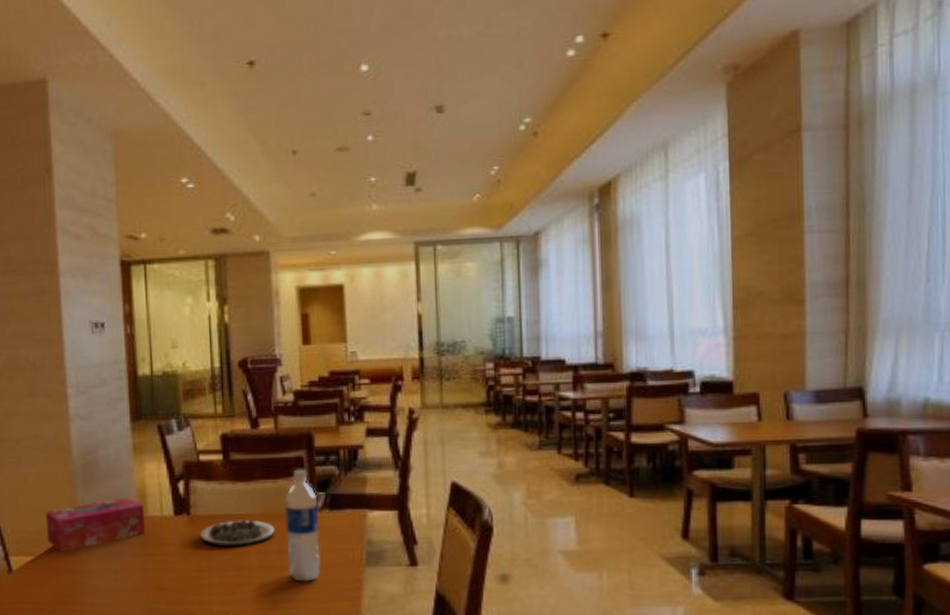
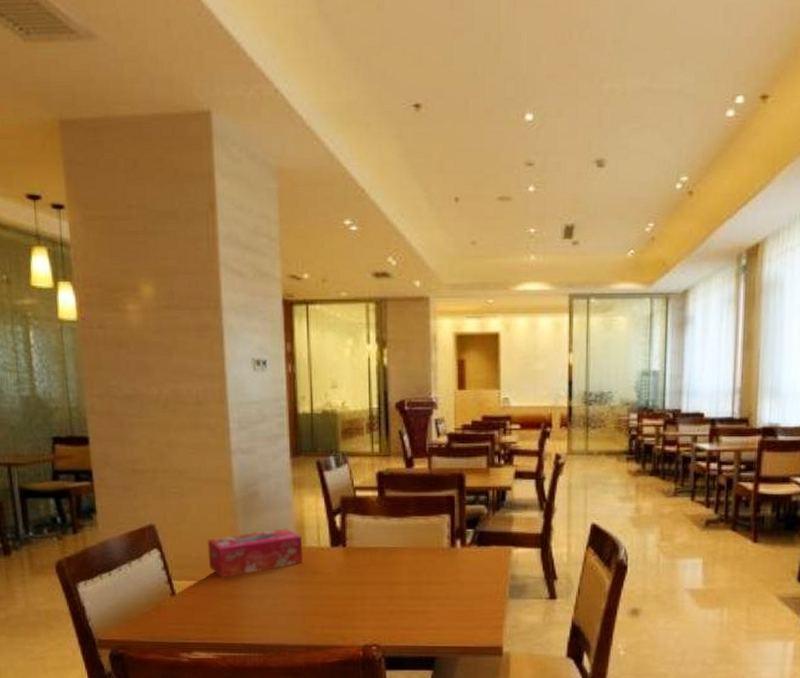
plate: present [200,520,275,547] -> none [355,553,425,577]
water bottle: present [284,469,321,583] -> none [434,507,467,612]

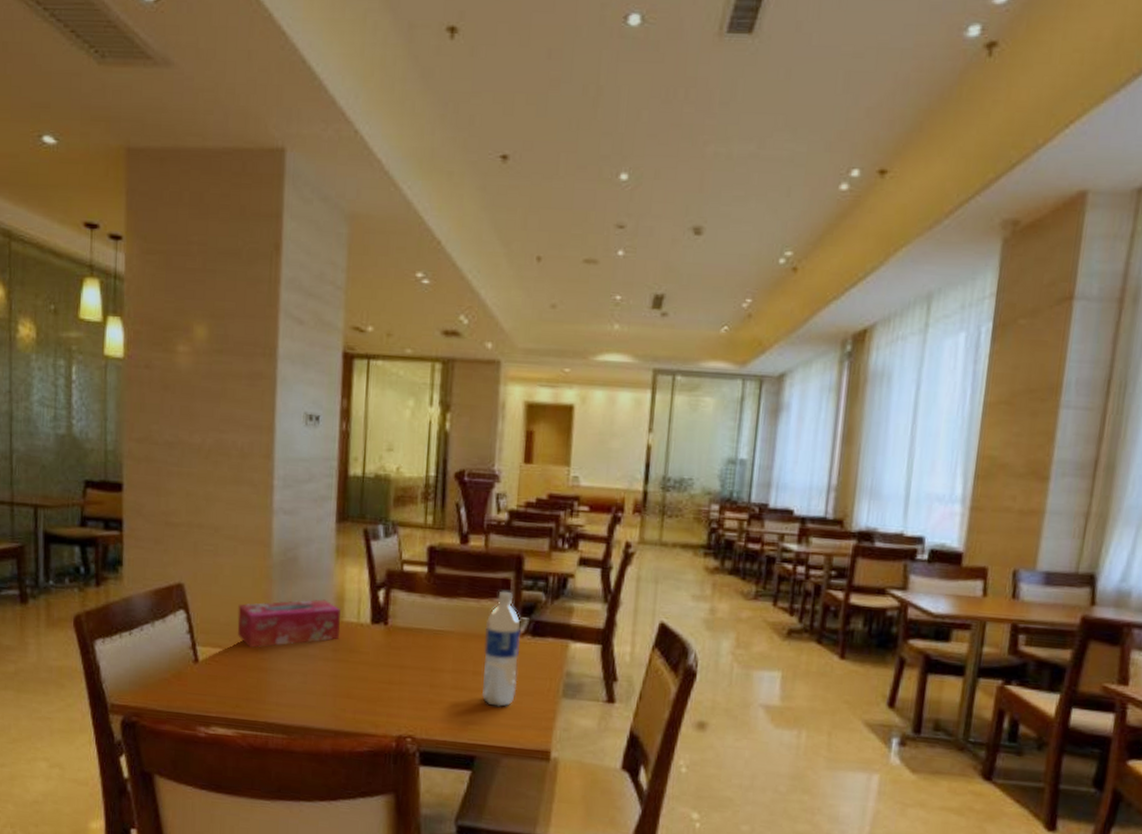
water bottle: none [434,507,467,612] -> present [482,591,521,708]

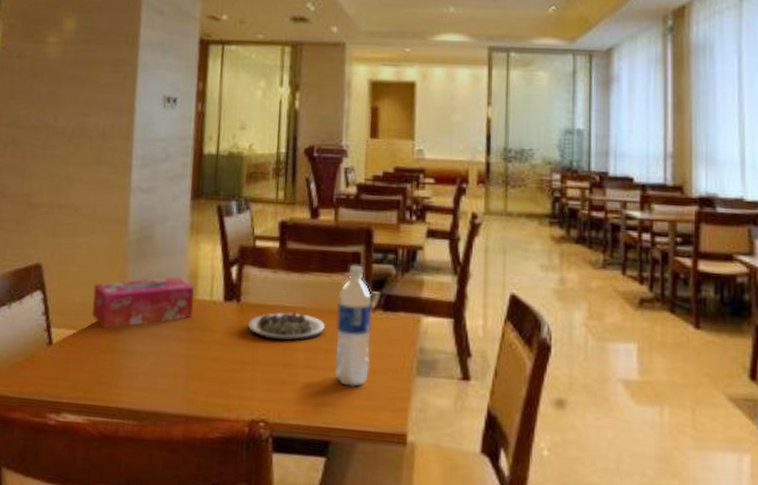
plate: none [396,636,473,663] -> present [248,313,325,341]

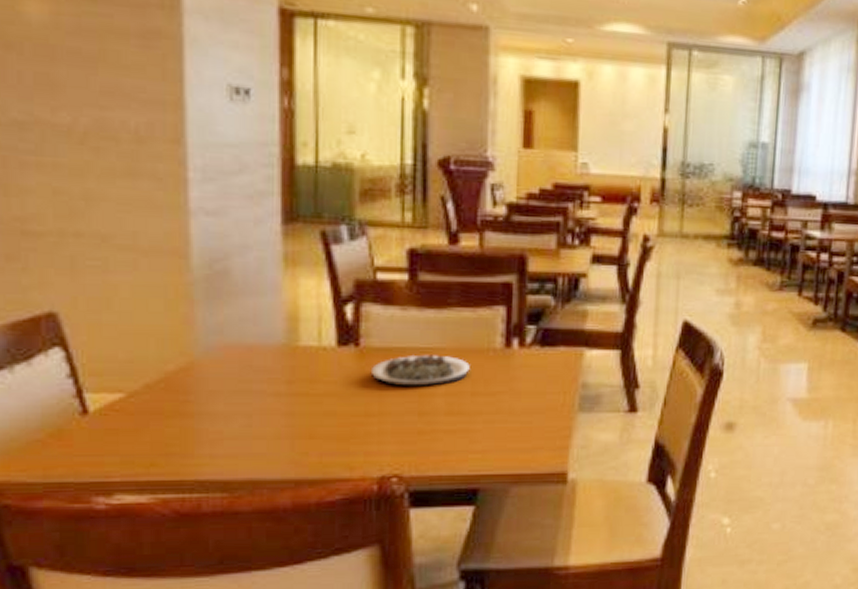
tissue box: present [92,277,194,328] -> none [145,320,294,388]
water bottle: present [335,264,372,388] -> none [484,297,527,431]

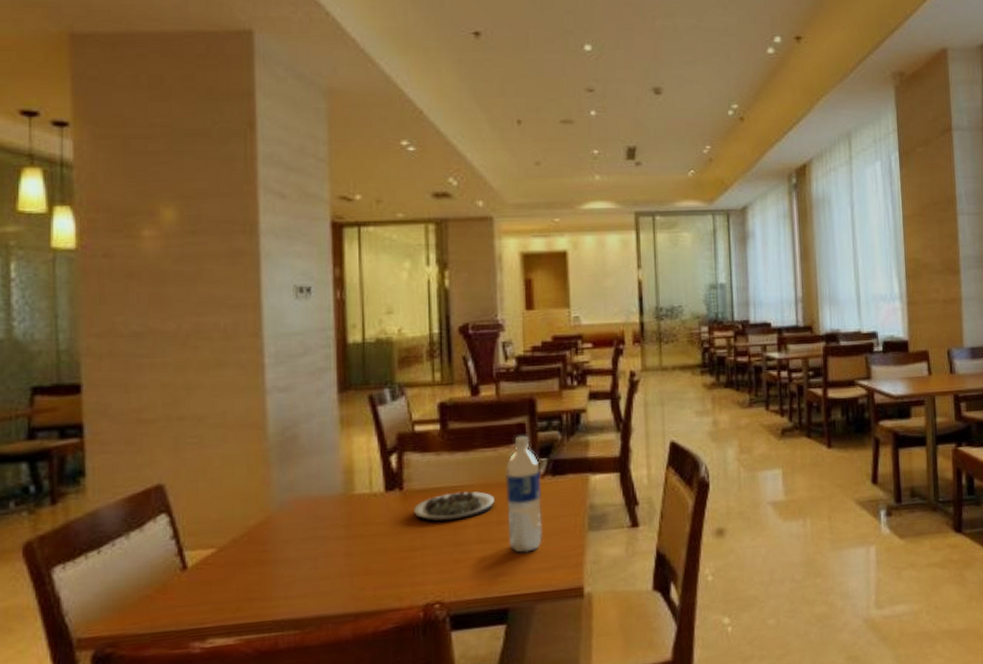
water bottle: none [484,297,527,431] -> present [505,435,542,554]

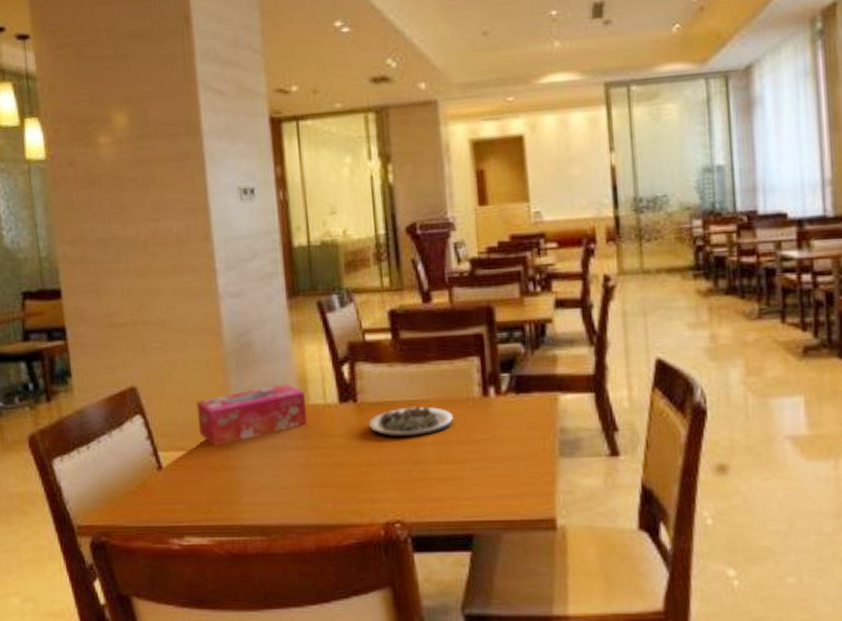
tissue box: none [232,475,351,541] -> present [196,383,307,446]
water bottle: present [505,435,542,554] -> none [463,347,507,478]

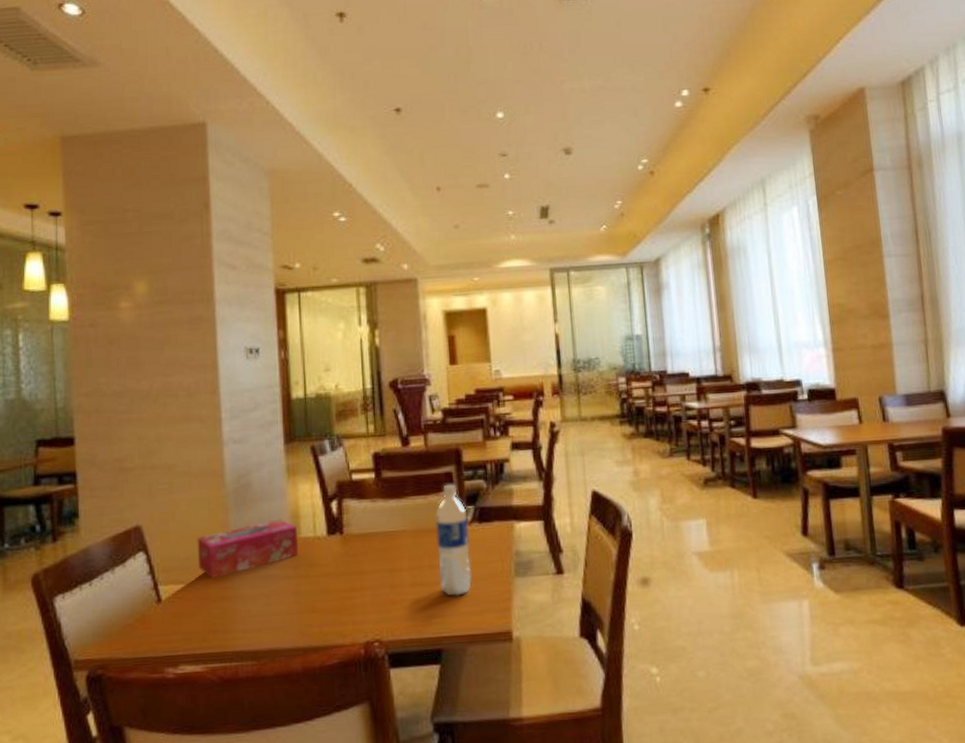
plate: present [369,406,453,437] -> none [353,536,426,565]
water bottle: none [463,347,507,478] -> present [435,484,472,597]

